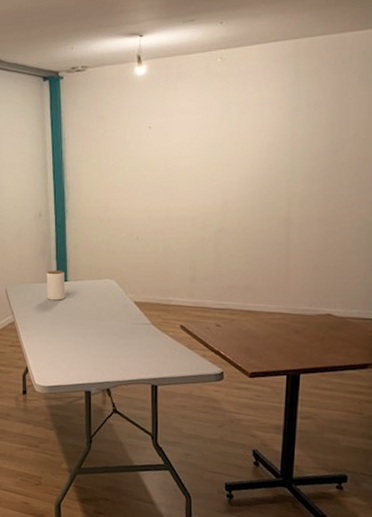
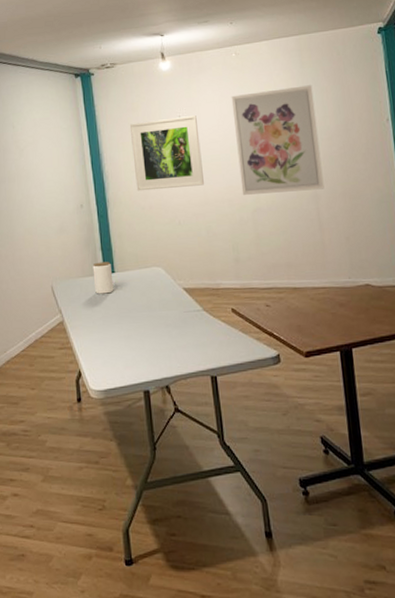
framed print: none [95,127,169,204] -> present [129,115,204,191]
wall art: none [207,97,305,214] -> present [231,85,325,195]

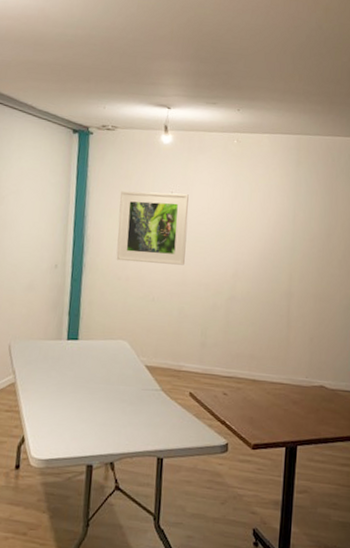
jar: present [92,262,114,294] -> none [54,326,77,361]
wall art: present [231,85,325,195] -> none [220,181,304,288]

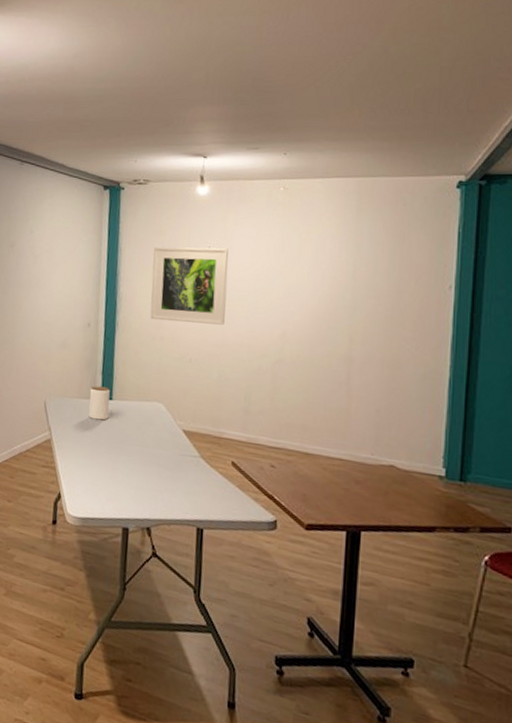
jar: none [54,326,77,361] -> present [88,386,110,420]

